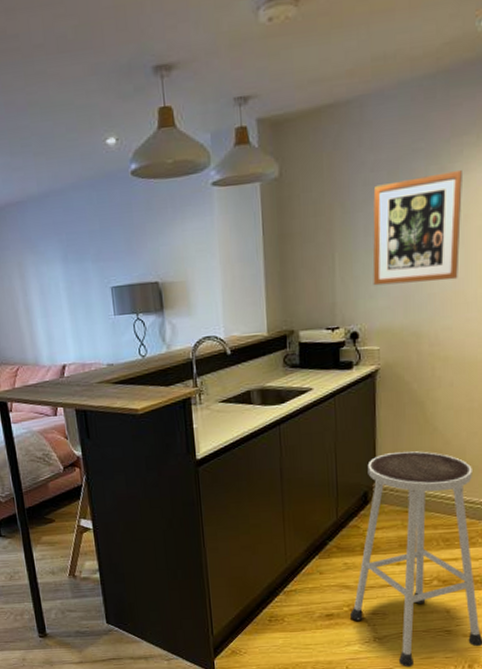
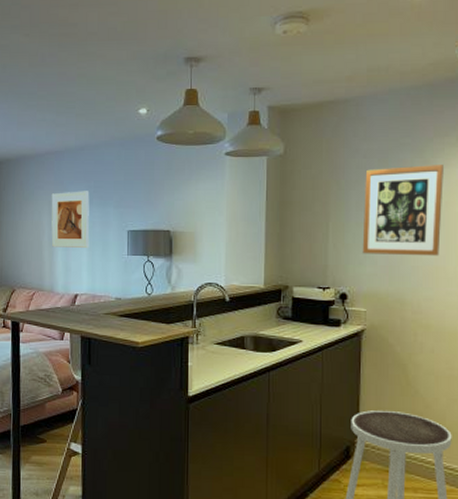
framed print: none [19,245,71,315] -> present [51,191,90,249]

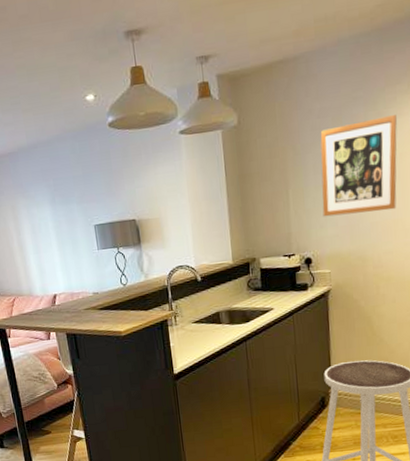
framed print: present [51,191,90,249] -> none [12,190,60,252]

